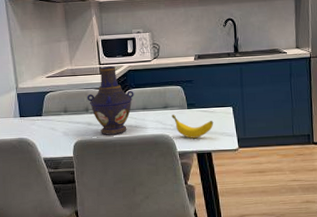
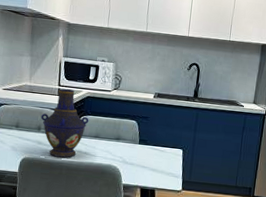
banana: present [171,114,214,138] -> none [122,147,162,174]

